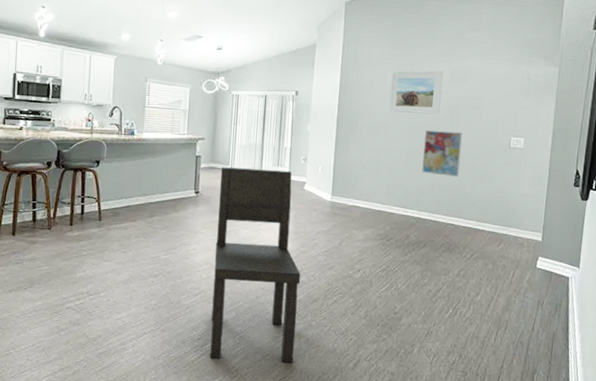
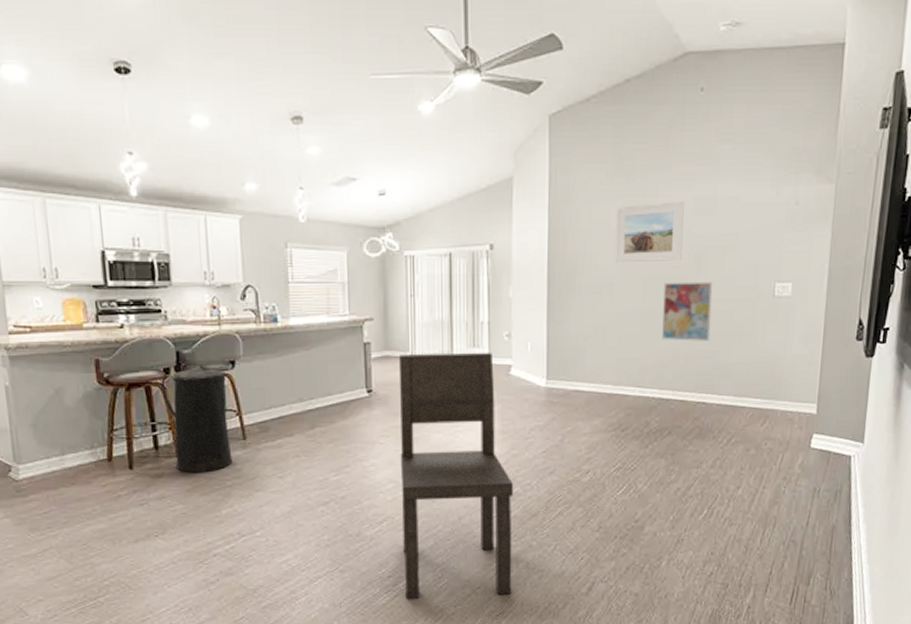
trash can: none [43,161,92,243] -> present [161,364,233,473]

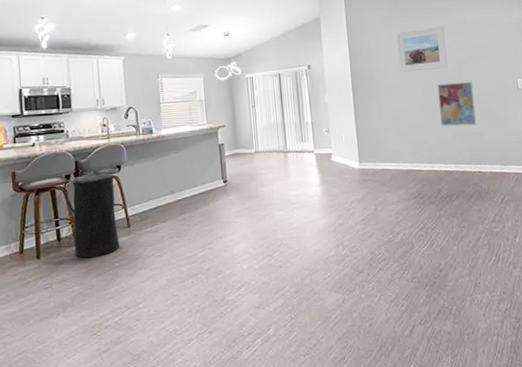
dining chair: present [398,352,514,599] -> none [245,144,349,353]

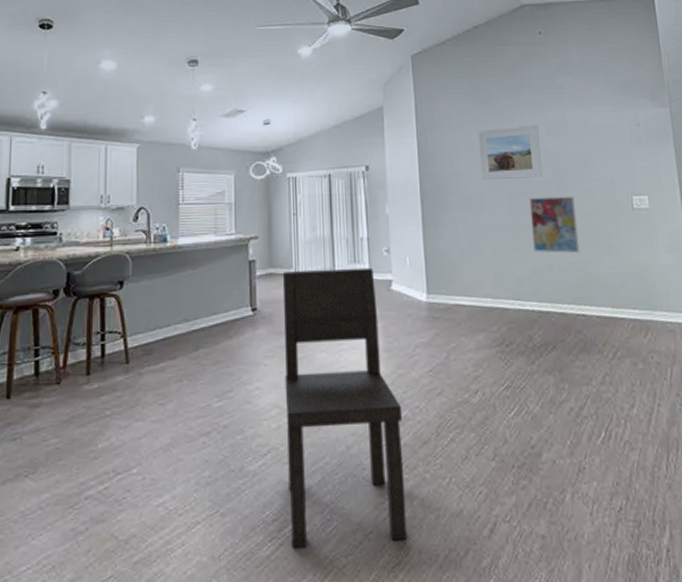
trash can: present [63,170,120,258] -> none [49,285,114,402]
dining chair: none [245,144,349,353] -> present [282,267,408,549]

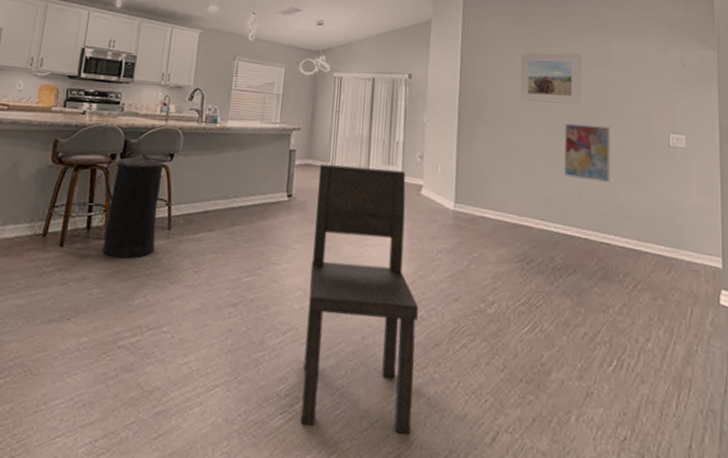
trash can: none [49,285,114,402] -> present [102,153,164,259]

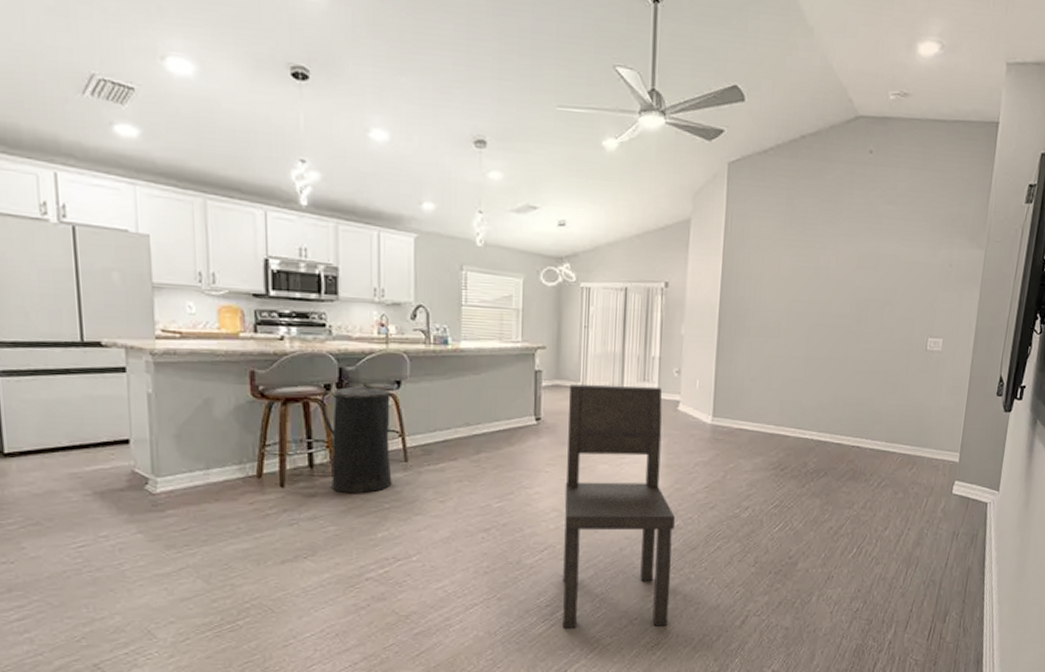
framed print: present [519,53,581,105] -> none [783,254,850,311]
wall art: present [564,122,611,182] -> none [823,330,872,388]

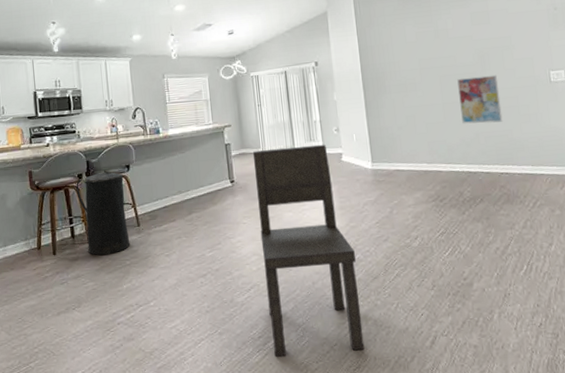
wall art: none [823,330,872,388] -> present [457,74,503,124]

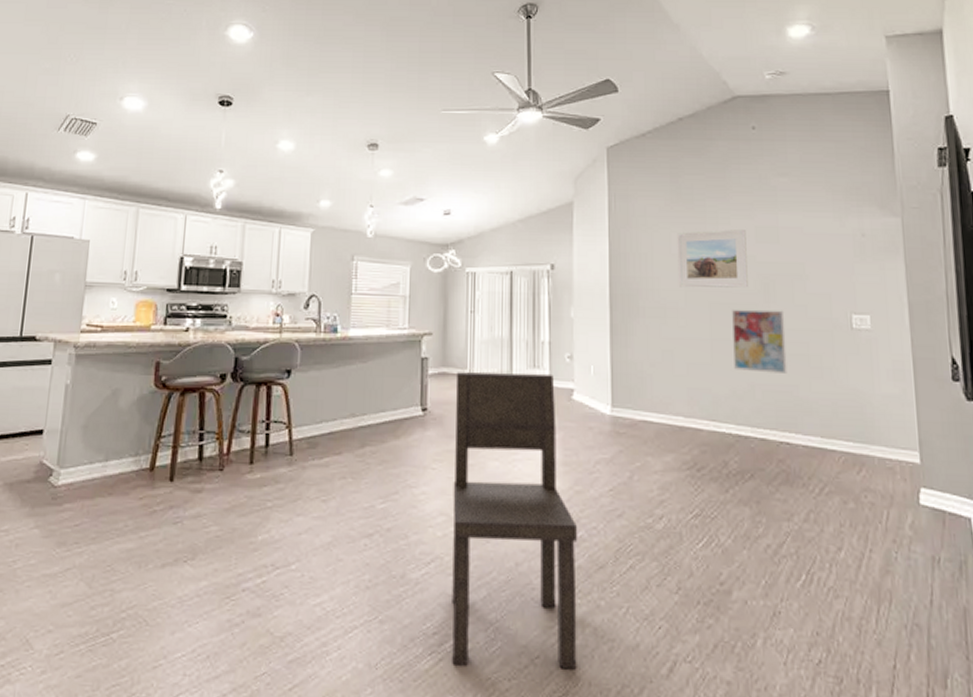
trash can: present [76,169,130,255] -> none [215,371,281,491]
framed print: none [410,16,468,67] -> present [677,230,748,288]

